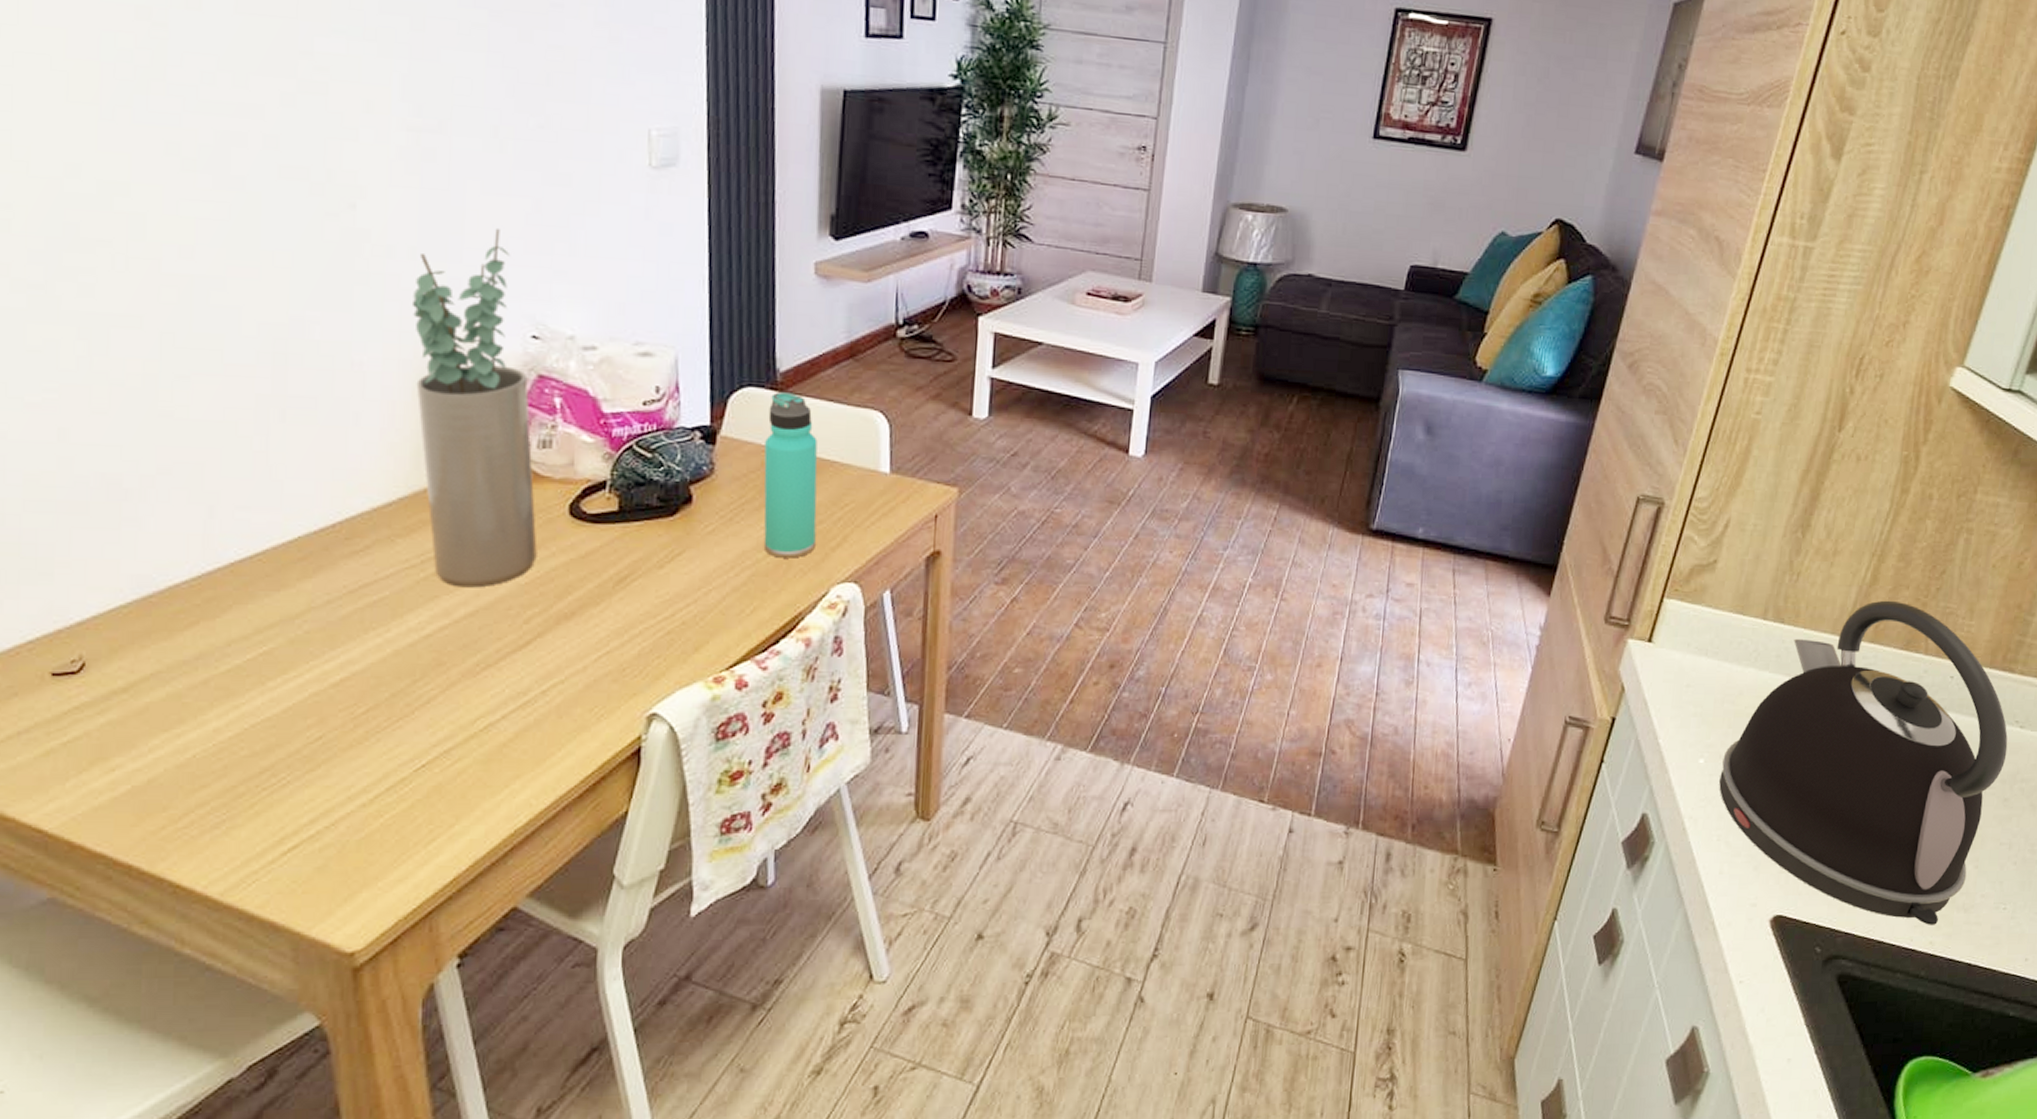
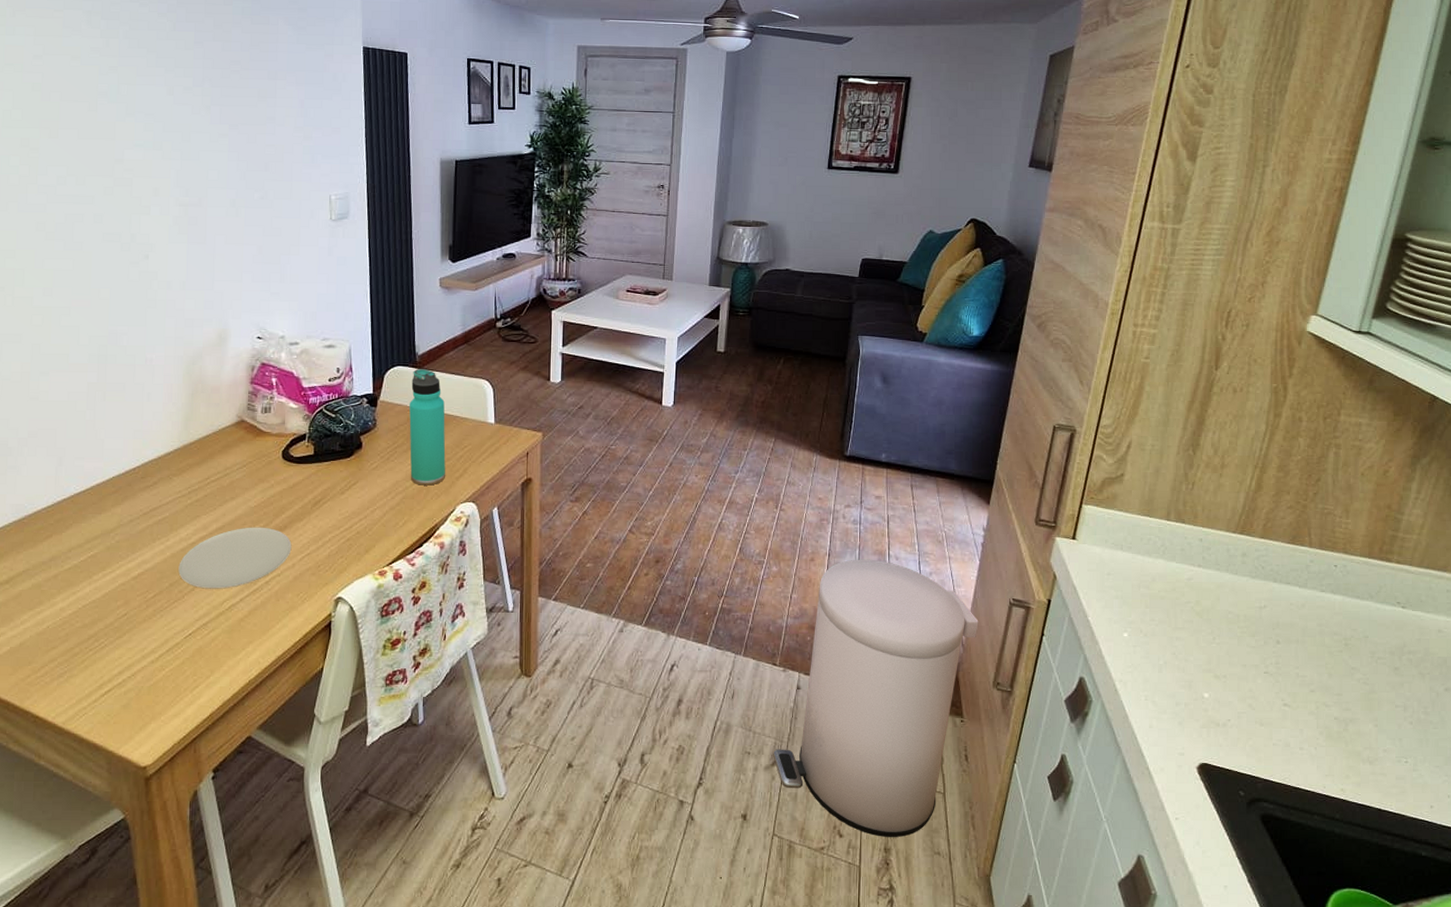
plate: none [405,613,583,703] -> present [178,527,292,590]
vase: present [411,227,537,588] -> none [182,266,262,510]
pedal bin: none [1252,665,1525,1015] -> present [773,559,979,837]
kettle: present [1719,600,2008,925] -> none [1142,503,1393,775]

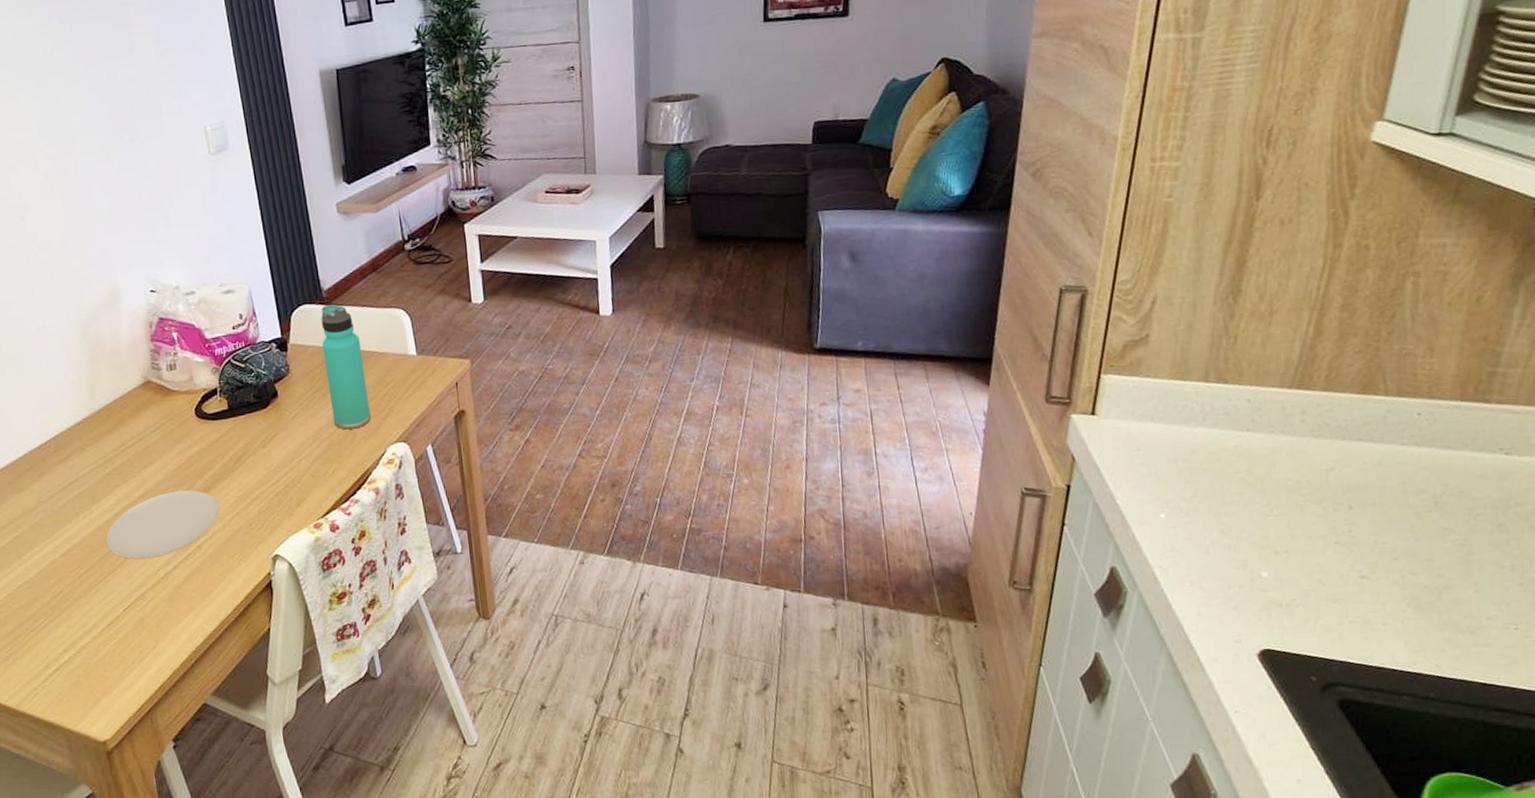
pedal bin: present [773,559,979,837] -> none [764,460,987,755]

